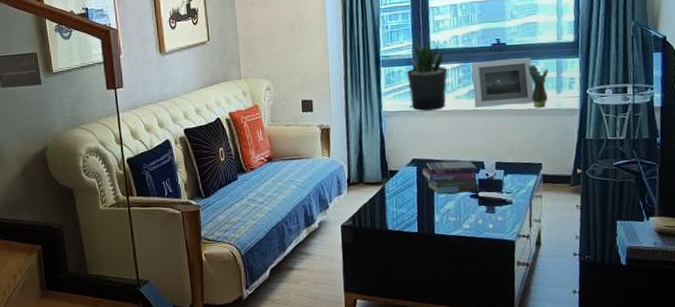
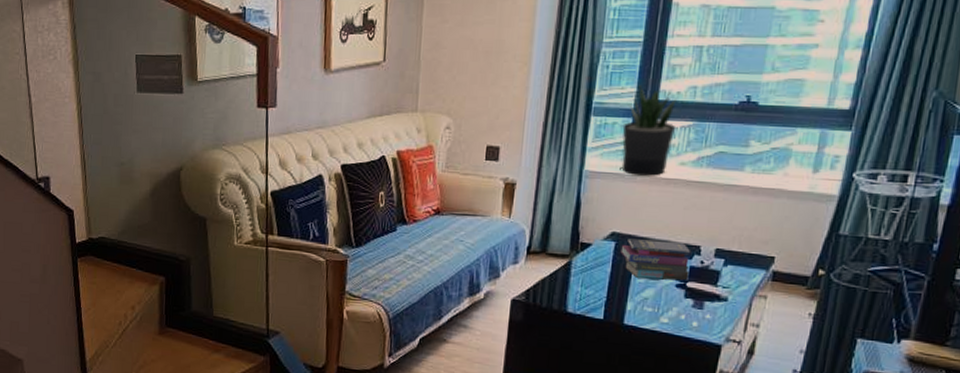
picture frame: present [472,58,534,107] -> none [703,121,788,182]
vase: present [527,63,548,107] -> none [777,131,807,188]

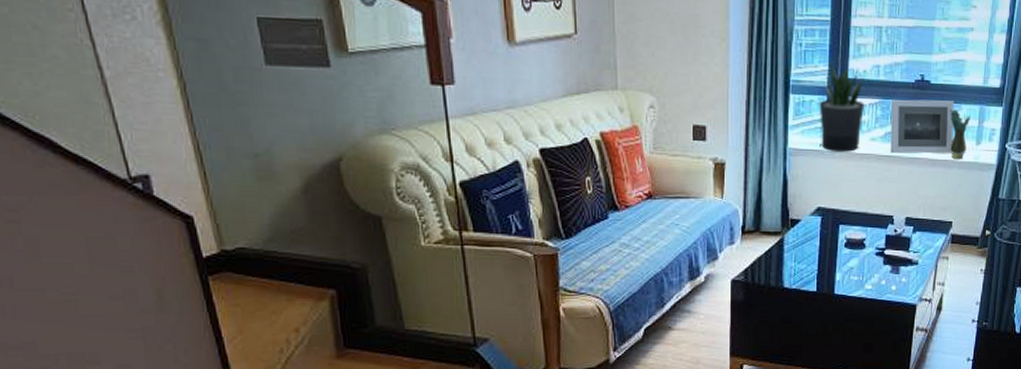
books: present [620,238,691,281] -> none [826,212,886,249]
picture frame: none [703,121,788,182] -> present [890,99,954,154]
vase: none [777,131,807,188] -> present [949,108,970,159]

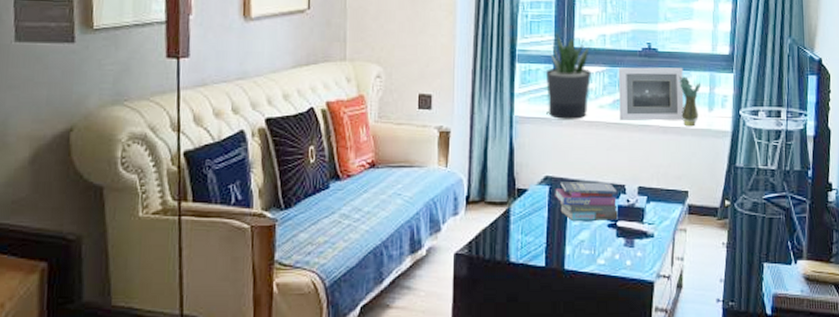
books: none [826,212,886,249] -> present [555,182,618,221]

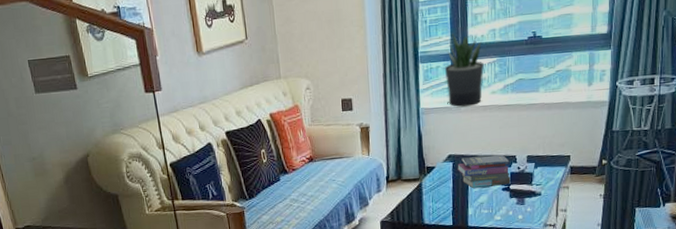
picture frame: present [619,66,684,121] -> none [508,50,566,102]
vase: present [678,75,700,126] -> none [561,56,581,100]

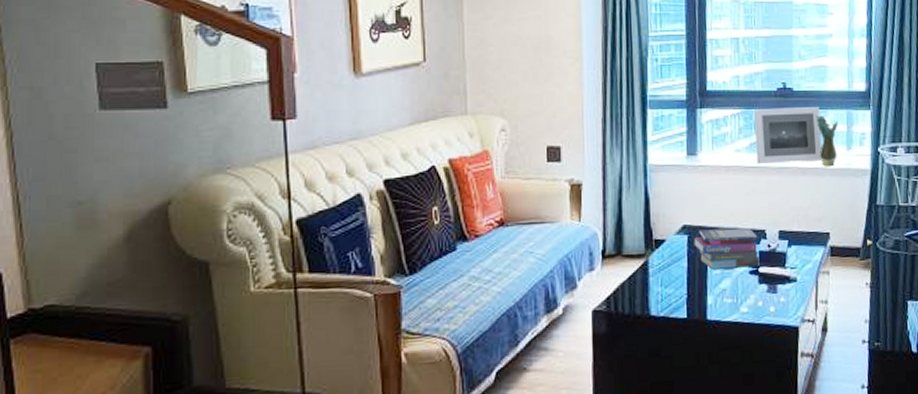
planter: present [444,34,484,107] -> none [678,77,726,165]
picture frame: none [508,50,566,102] -> present [754,107,822,163]
vase: none [561,56,581,100] -> present [815,114,838,166]

